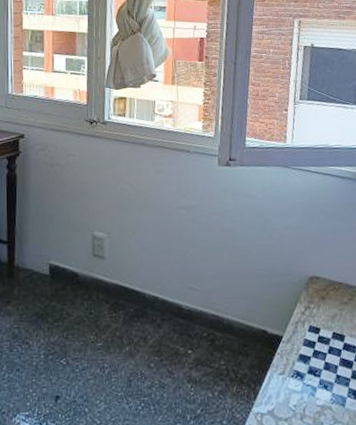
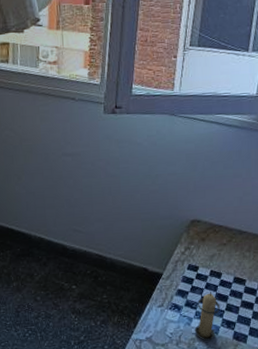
candle: none [319,357,346,415] -> present [194,292,221,341]

